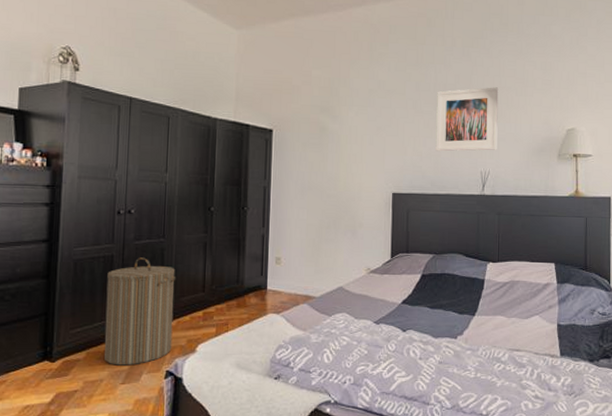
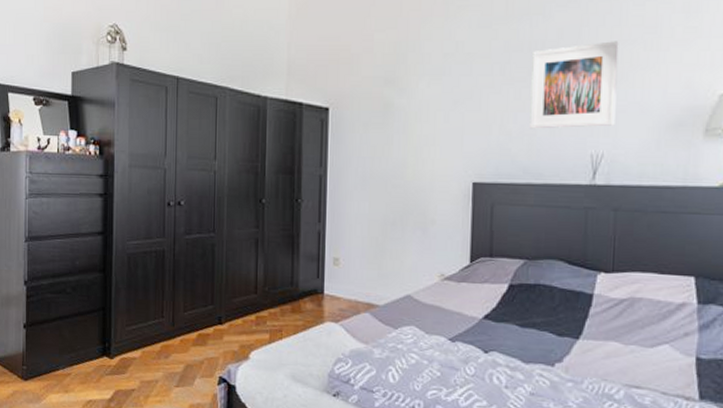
laundry hamper: present [104,257,176,366] -> none [158,253,228,368]

